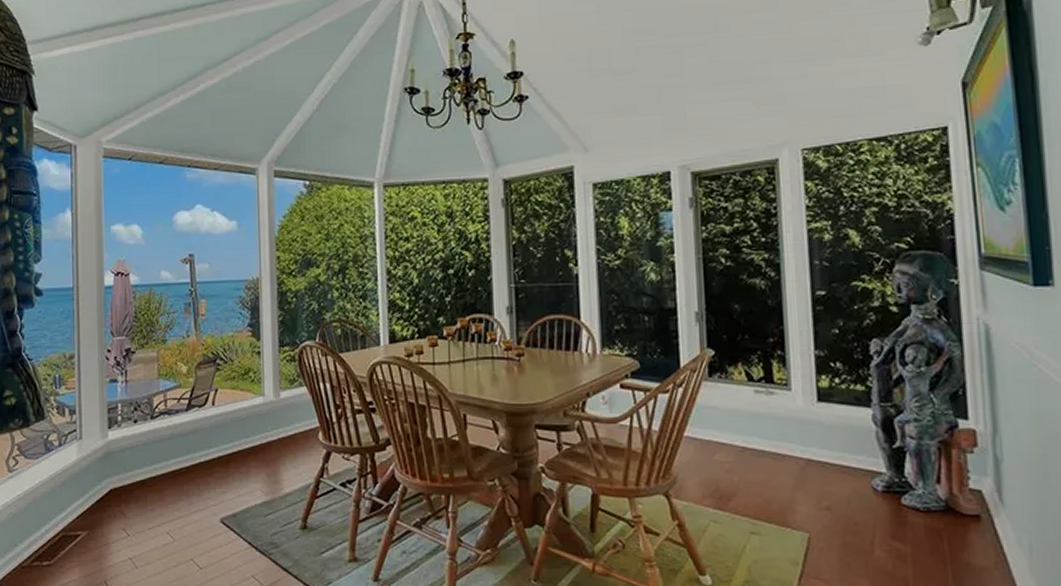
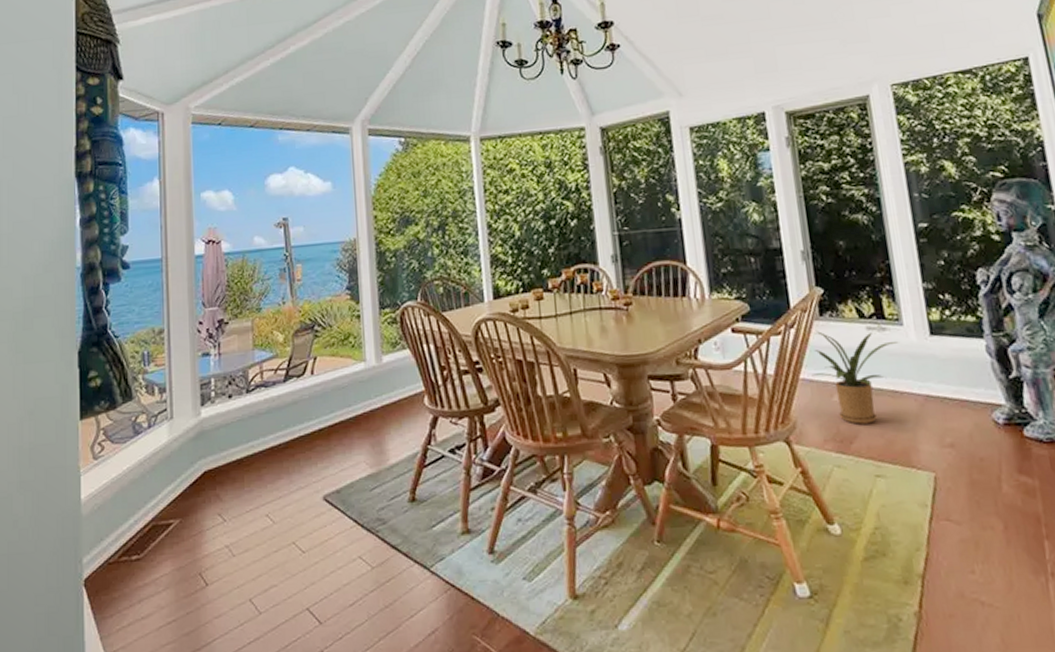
house plant: none [696,390,785,483] -> present [811,330,899,425]

